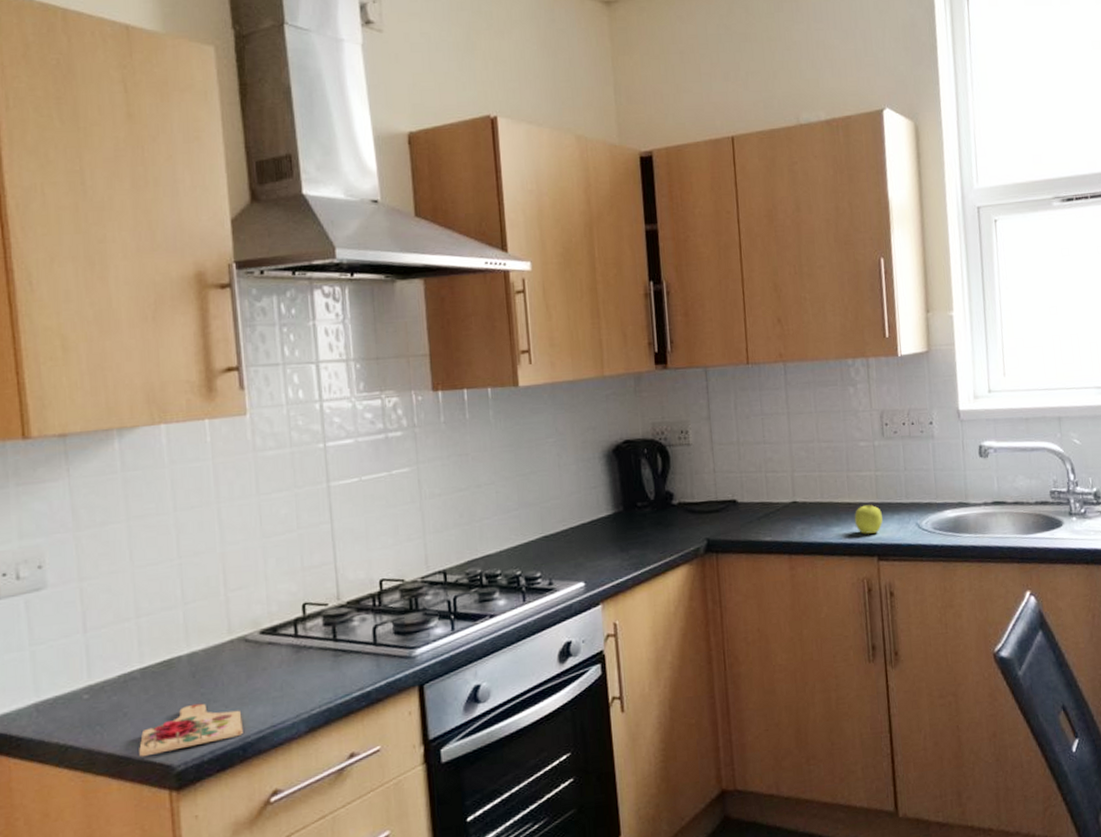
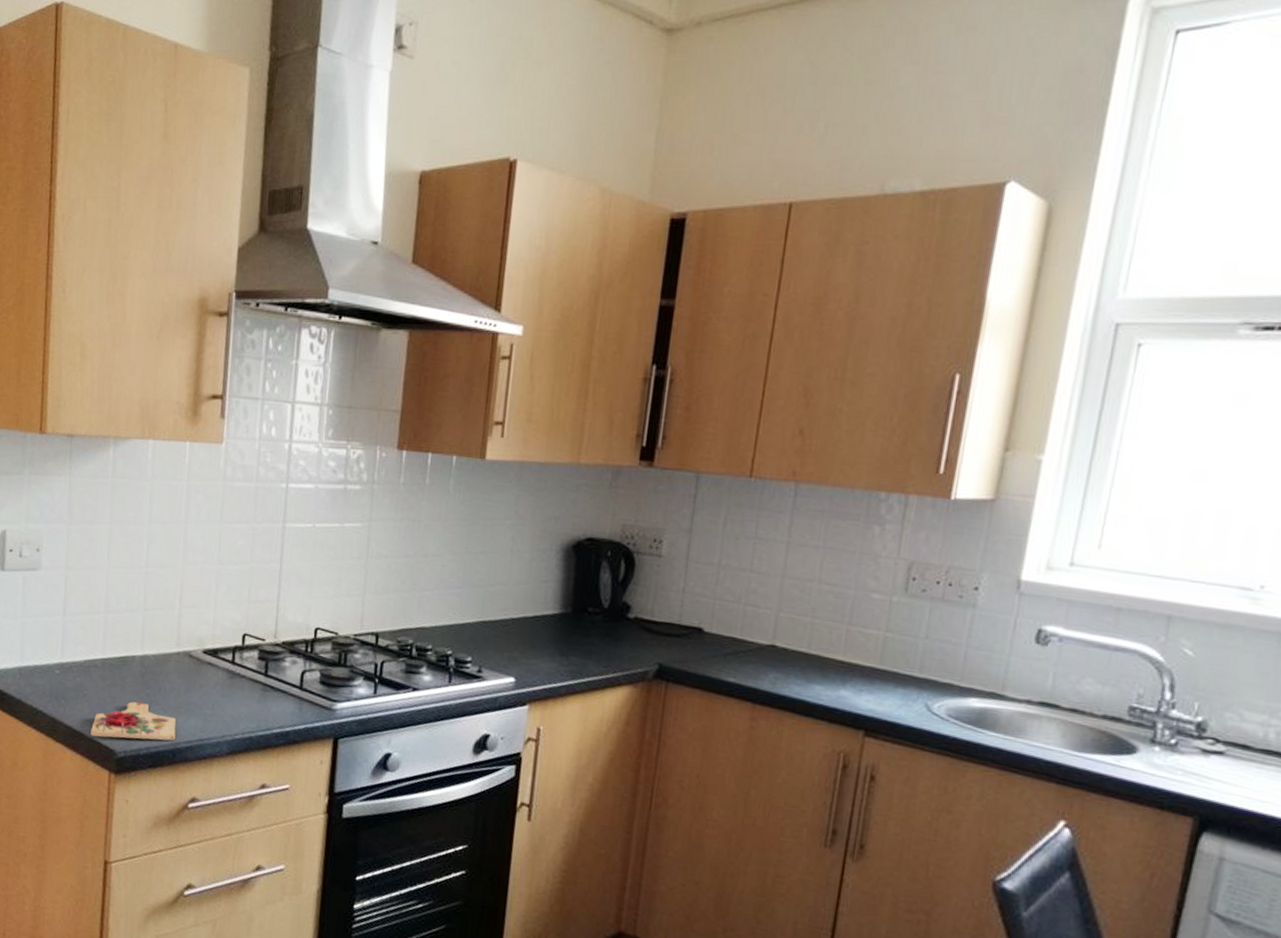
fruit: present [854,504,883,534] -> none [843,667,883,704]

